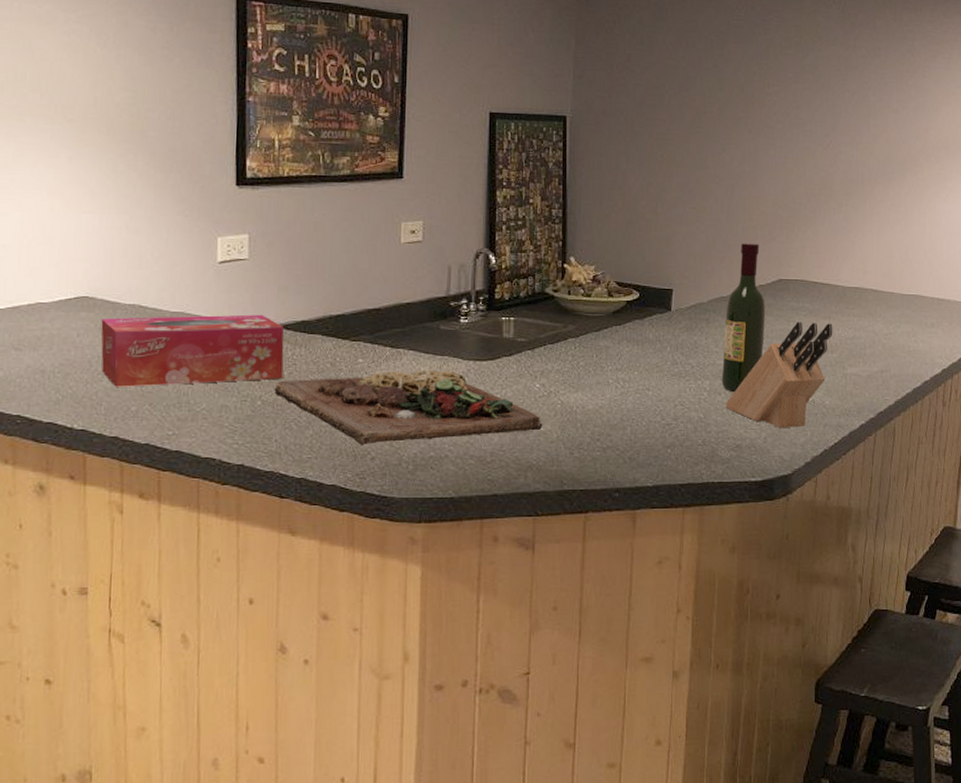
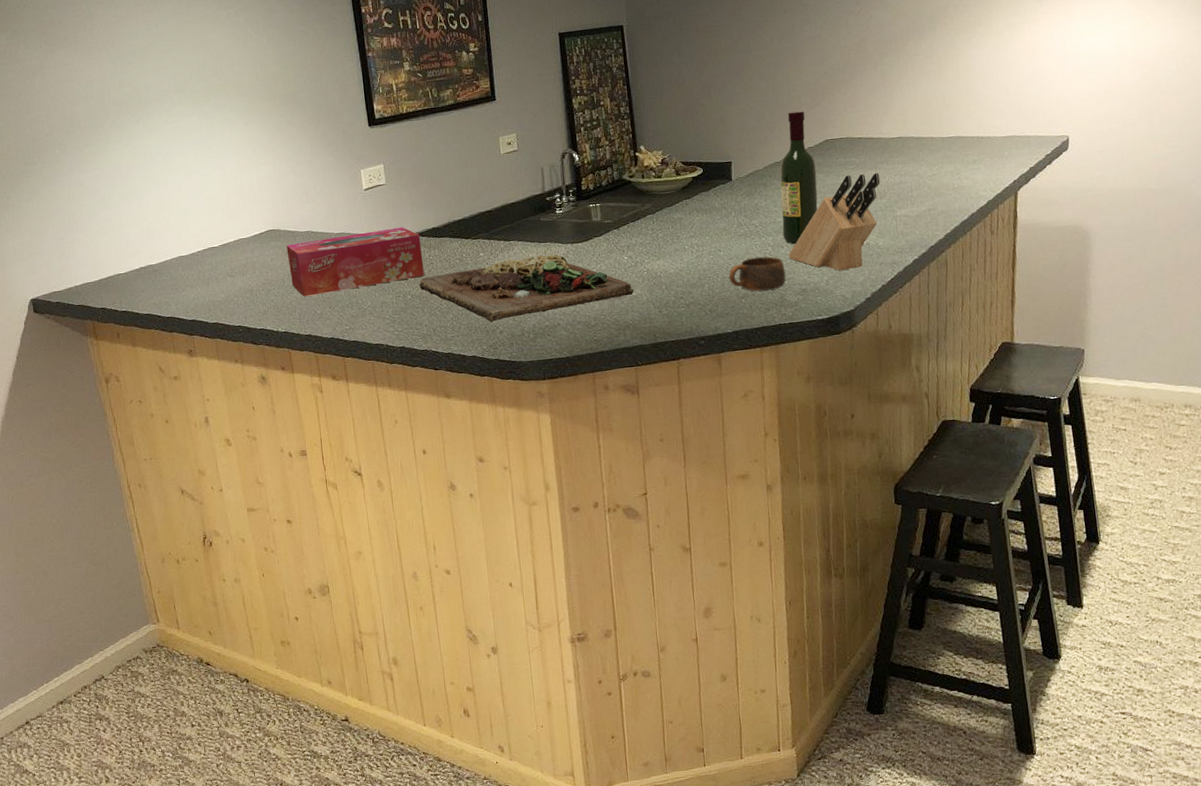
cup: none [655,403,720,442] -> present [728,256,786,292]

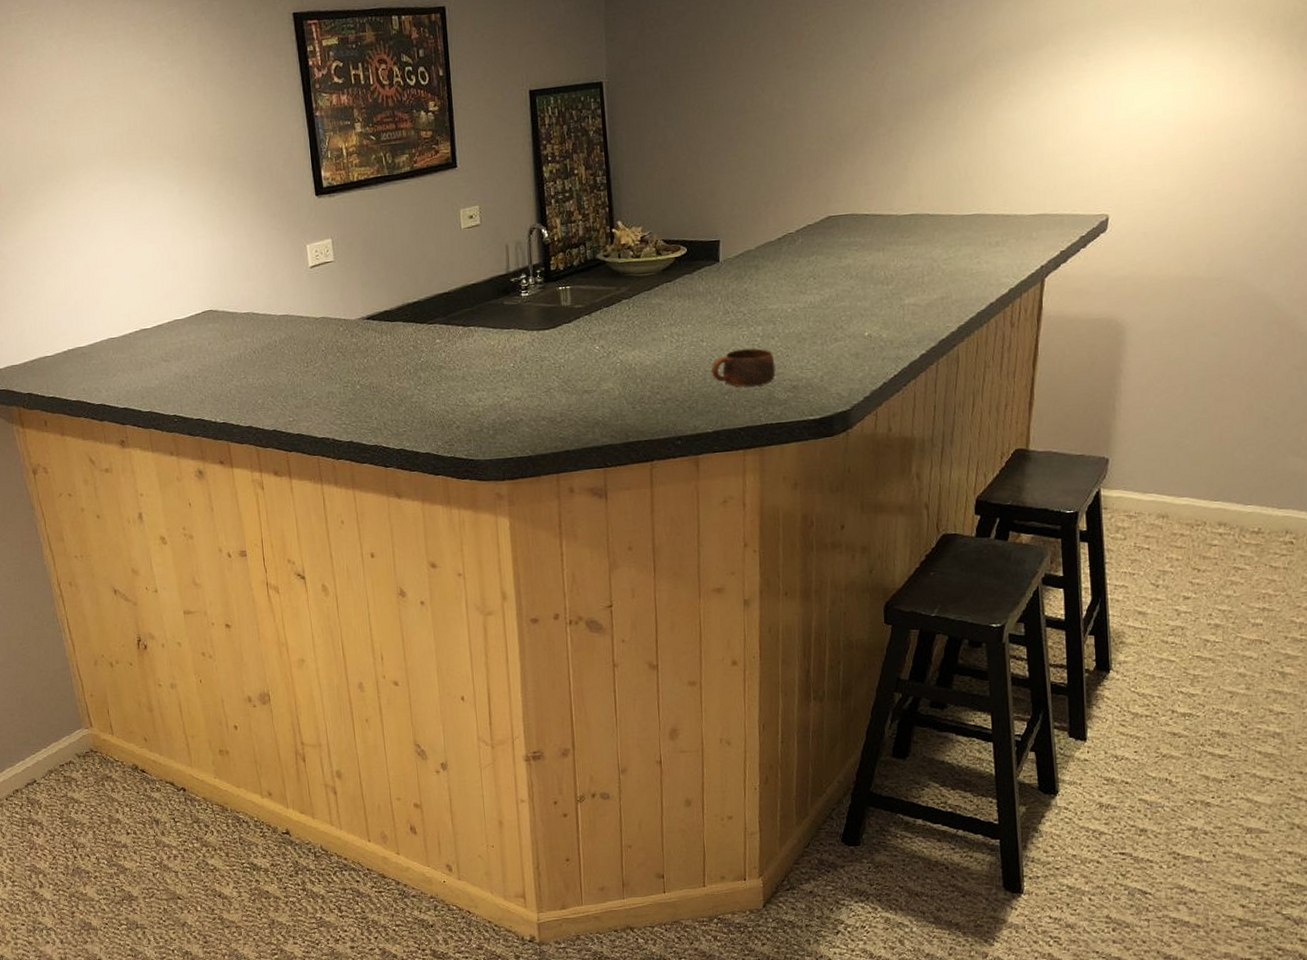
tissue box: present [286,227,425,297] -> none [225,309,375,385]
cutting board: present [419,254,634,323] -> none [369,341,605,417]
wine bottle: present [780,111,818,245] -> none [773,182,816,336]
knife block: present [788,173,880,271] -> none [779,255,888,366]

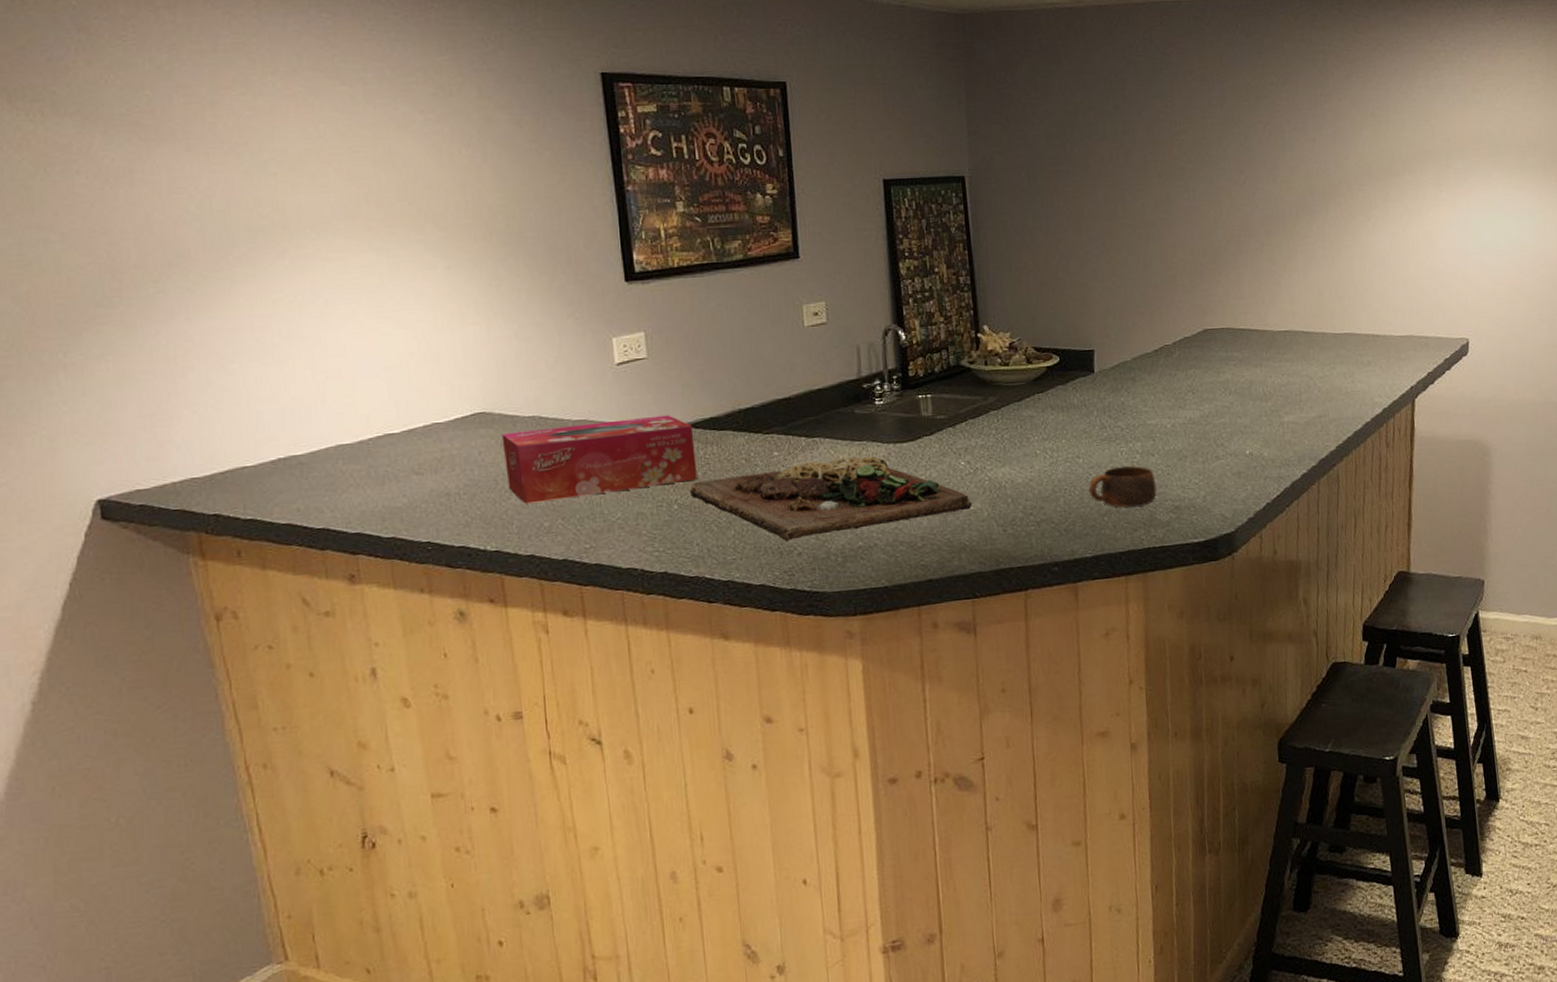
tissue box: none [225,309,375,385] -> present [502,415,697,504]
cutting board: none [369,341,605,417] -> present [689,455,972,542]

